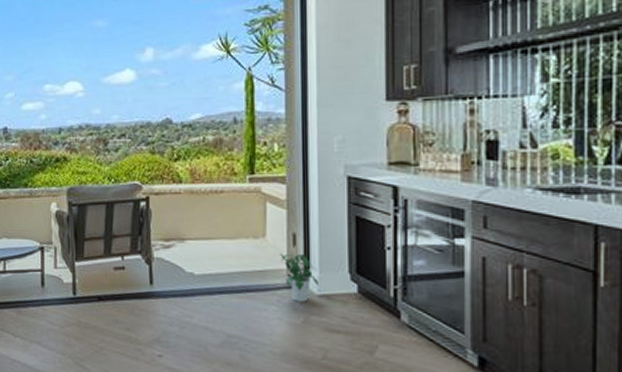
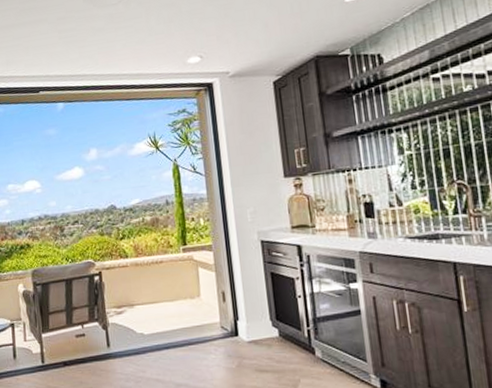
potted plant: present [280,253,318,302] -> none [213,307,247,349]

